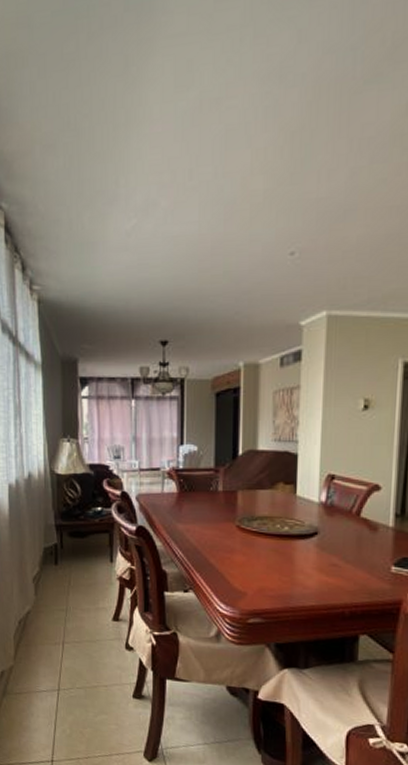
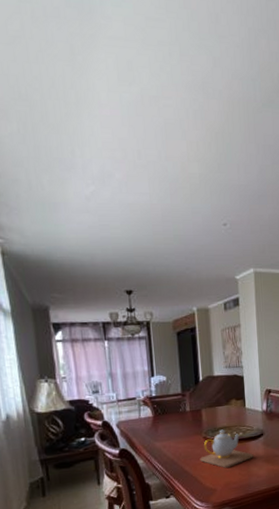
teapot: none [229,519,301,569] -> present [200,429,253,468]

